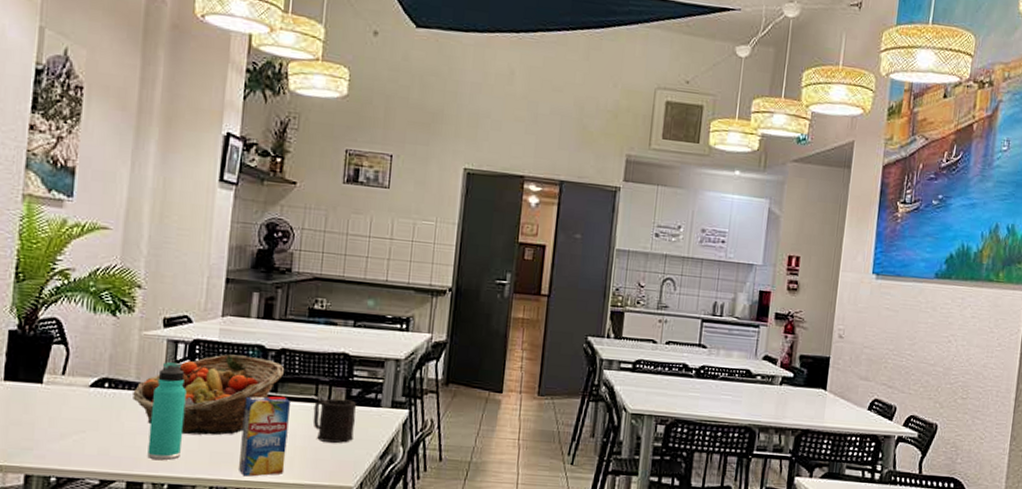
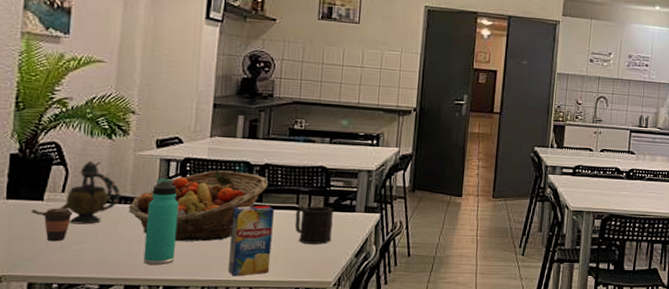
teapot: none [29,340,125,412] -> present [30,161,121,225]
coffee cup: none [41,392,74,430] -> present [43,208,73,242]

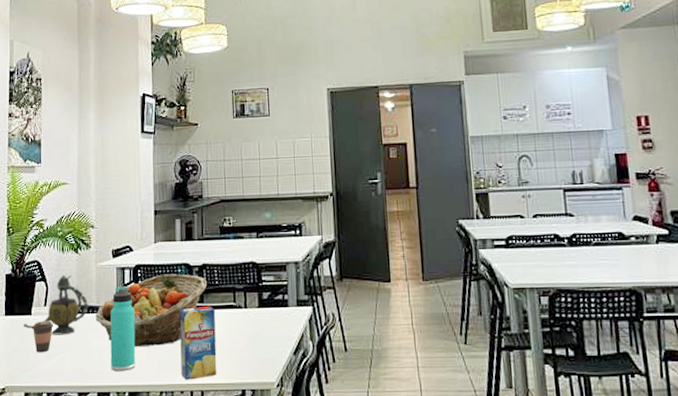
mug: present [294,206,334,244] -> none [234,303,270,343]

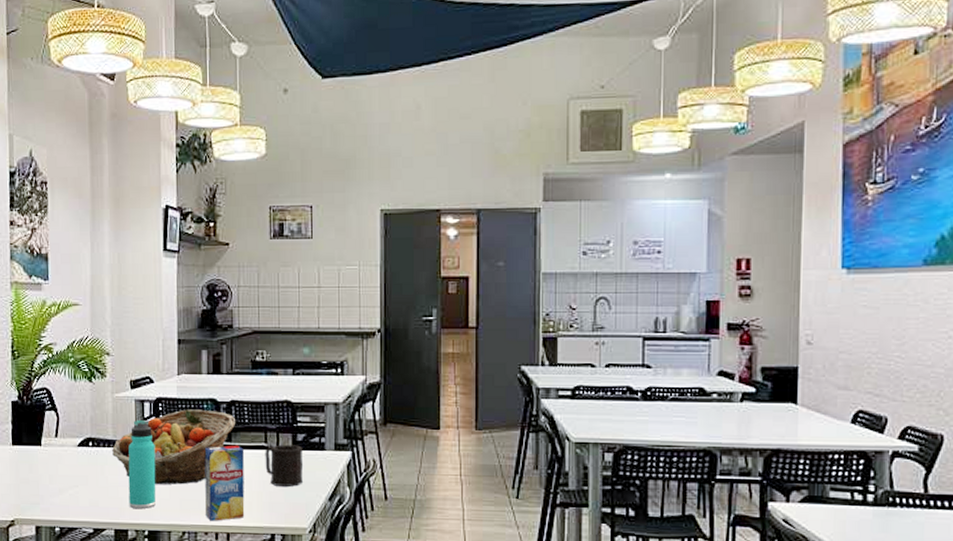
teapot: present [23,275,89,335] -> none [32,405,104,469]
coffee cup: present [32,321,54,353] -> none [42,452,66,486]
mug: none [234,303,270,343] -> present [265,444,304,487]

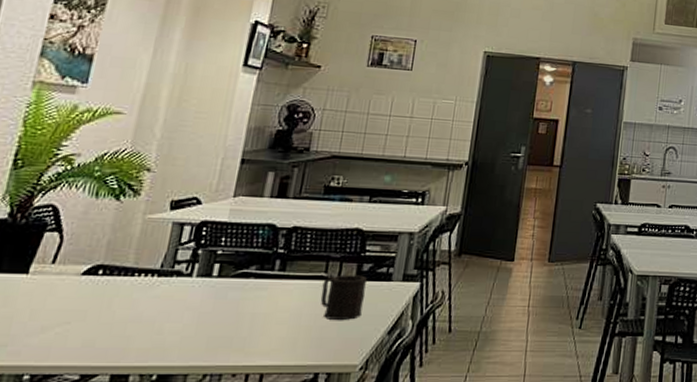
fruit basket: present [112,409,235,485] -> none [128,234,294,320]
thermos bottle: present [128,420,156,510] -> none [137,245,189,349]
juice carton: present [204,445,245,521] -> none [236,275,298,361]

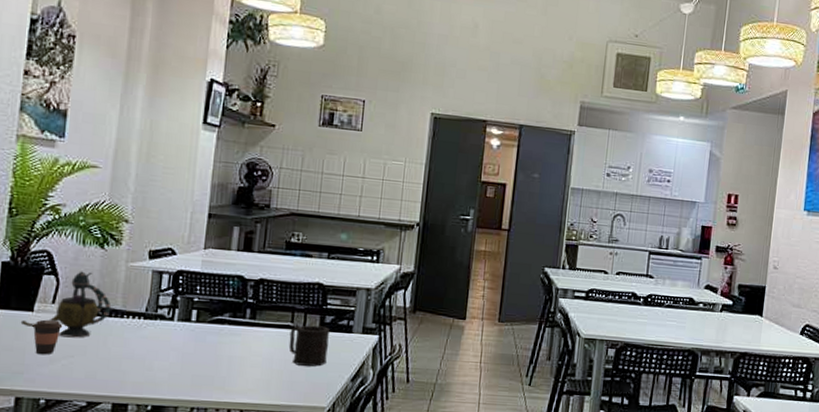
teapot: none [11,226,122,302] -> present [20,271,112,338]
coffee cup: none [24,282,62,323] -> present [32,319,63,355]

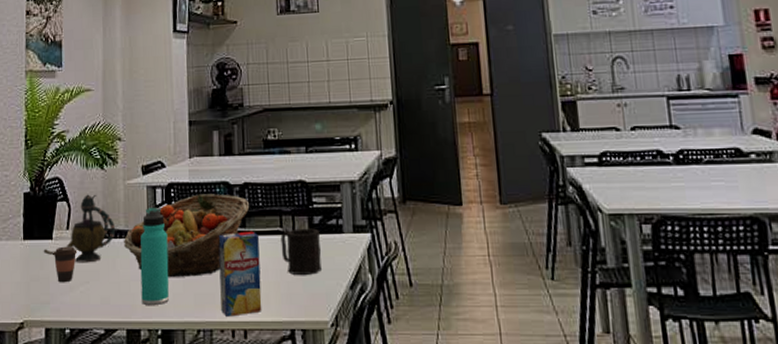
fruit basket: none [119,284,262,360] -> present [124,194,249,278]
thermos bottle: none [132,291,170,384] -> present [140,208,169,306]
juice carton: none [218,323,268,398] -> present [218,231,262,317]

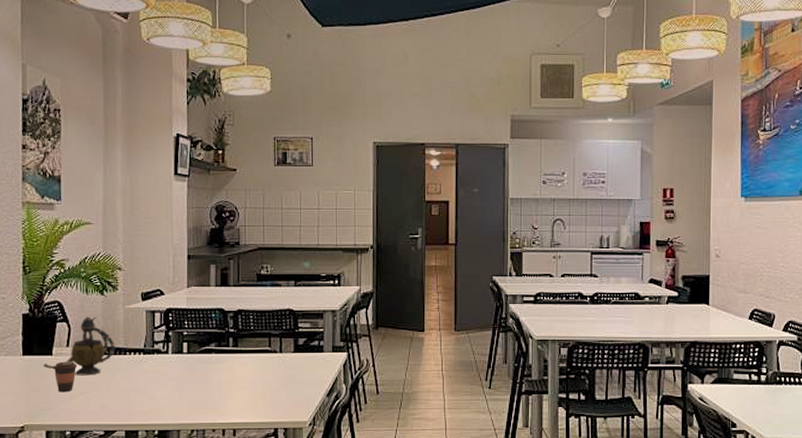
fruit basket: present [124,194,249,278] -> none [123,318,241,388]
thermos bottle: present [140,208,169,306] -> none [139,329,166,411]
juice carton: present [218,231,262,317] -> none [212,349,250,419]
mug: present [280,228,322,275] -> none [269,348,304,385]

